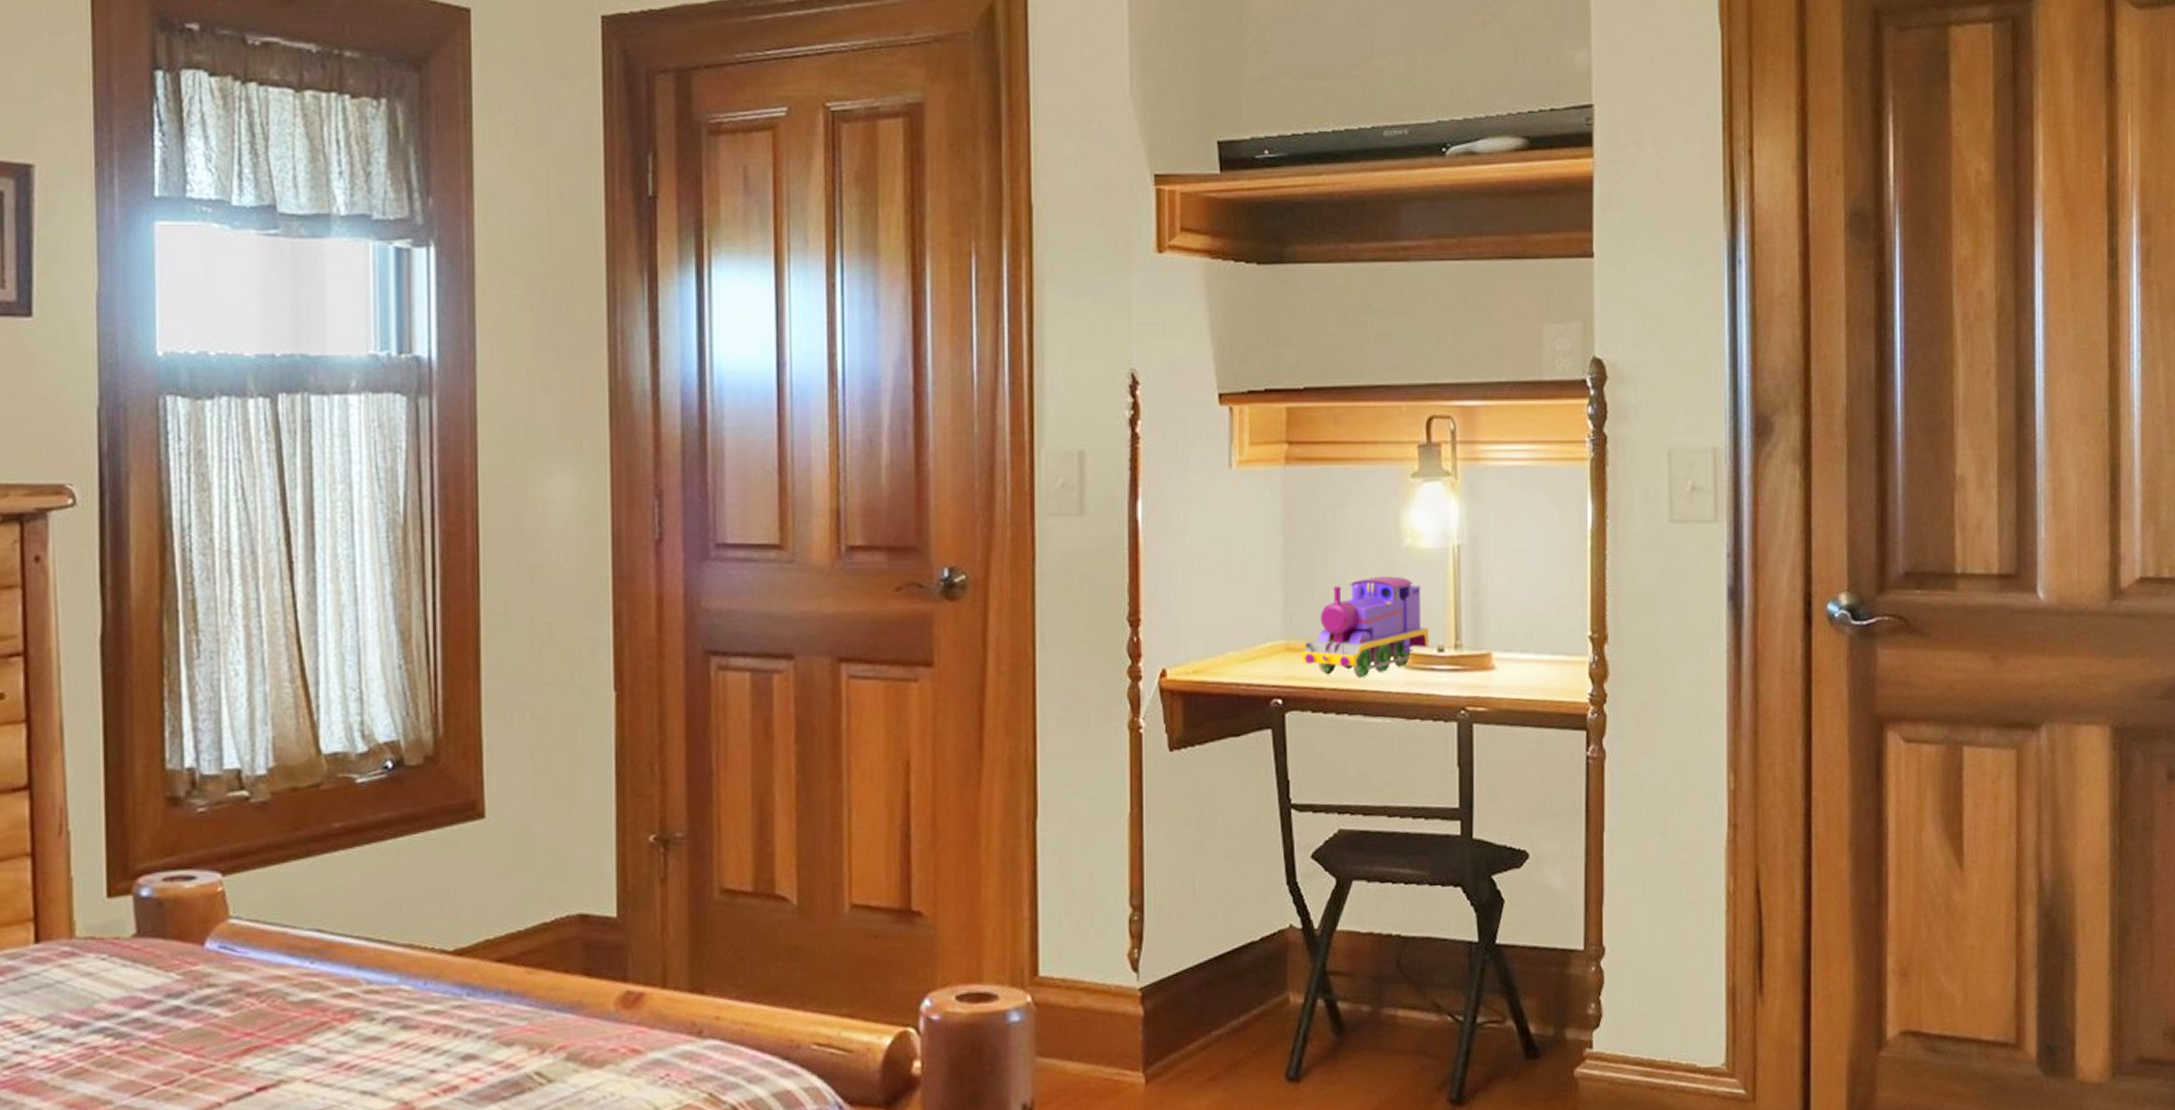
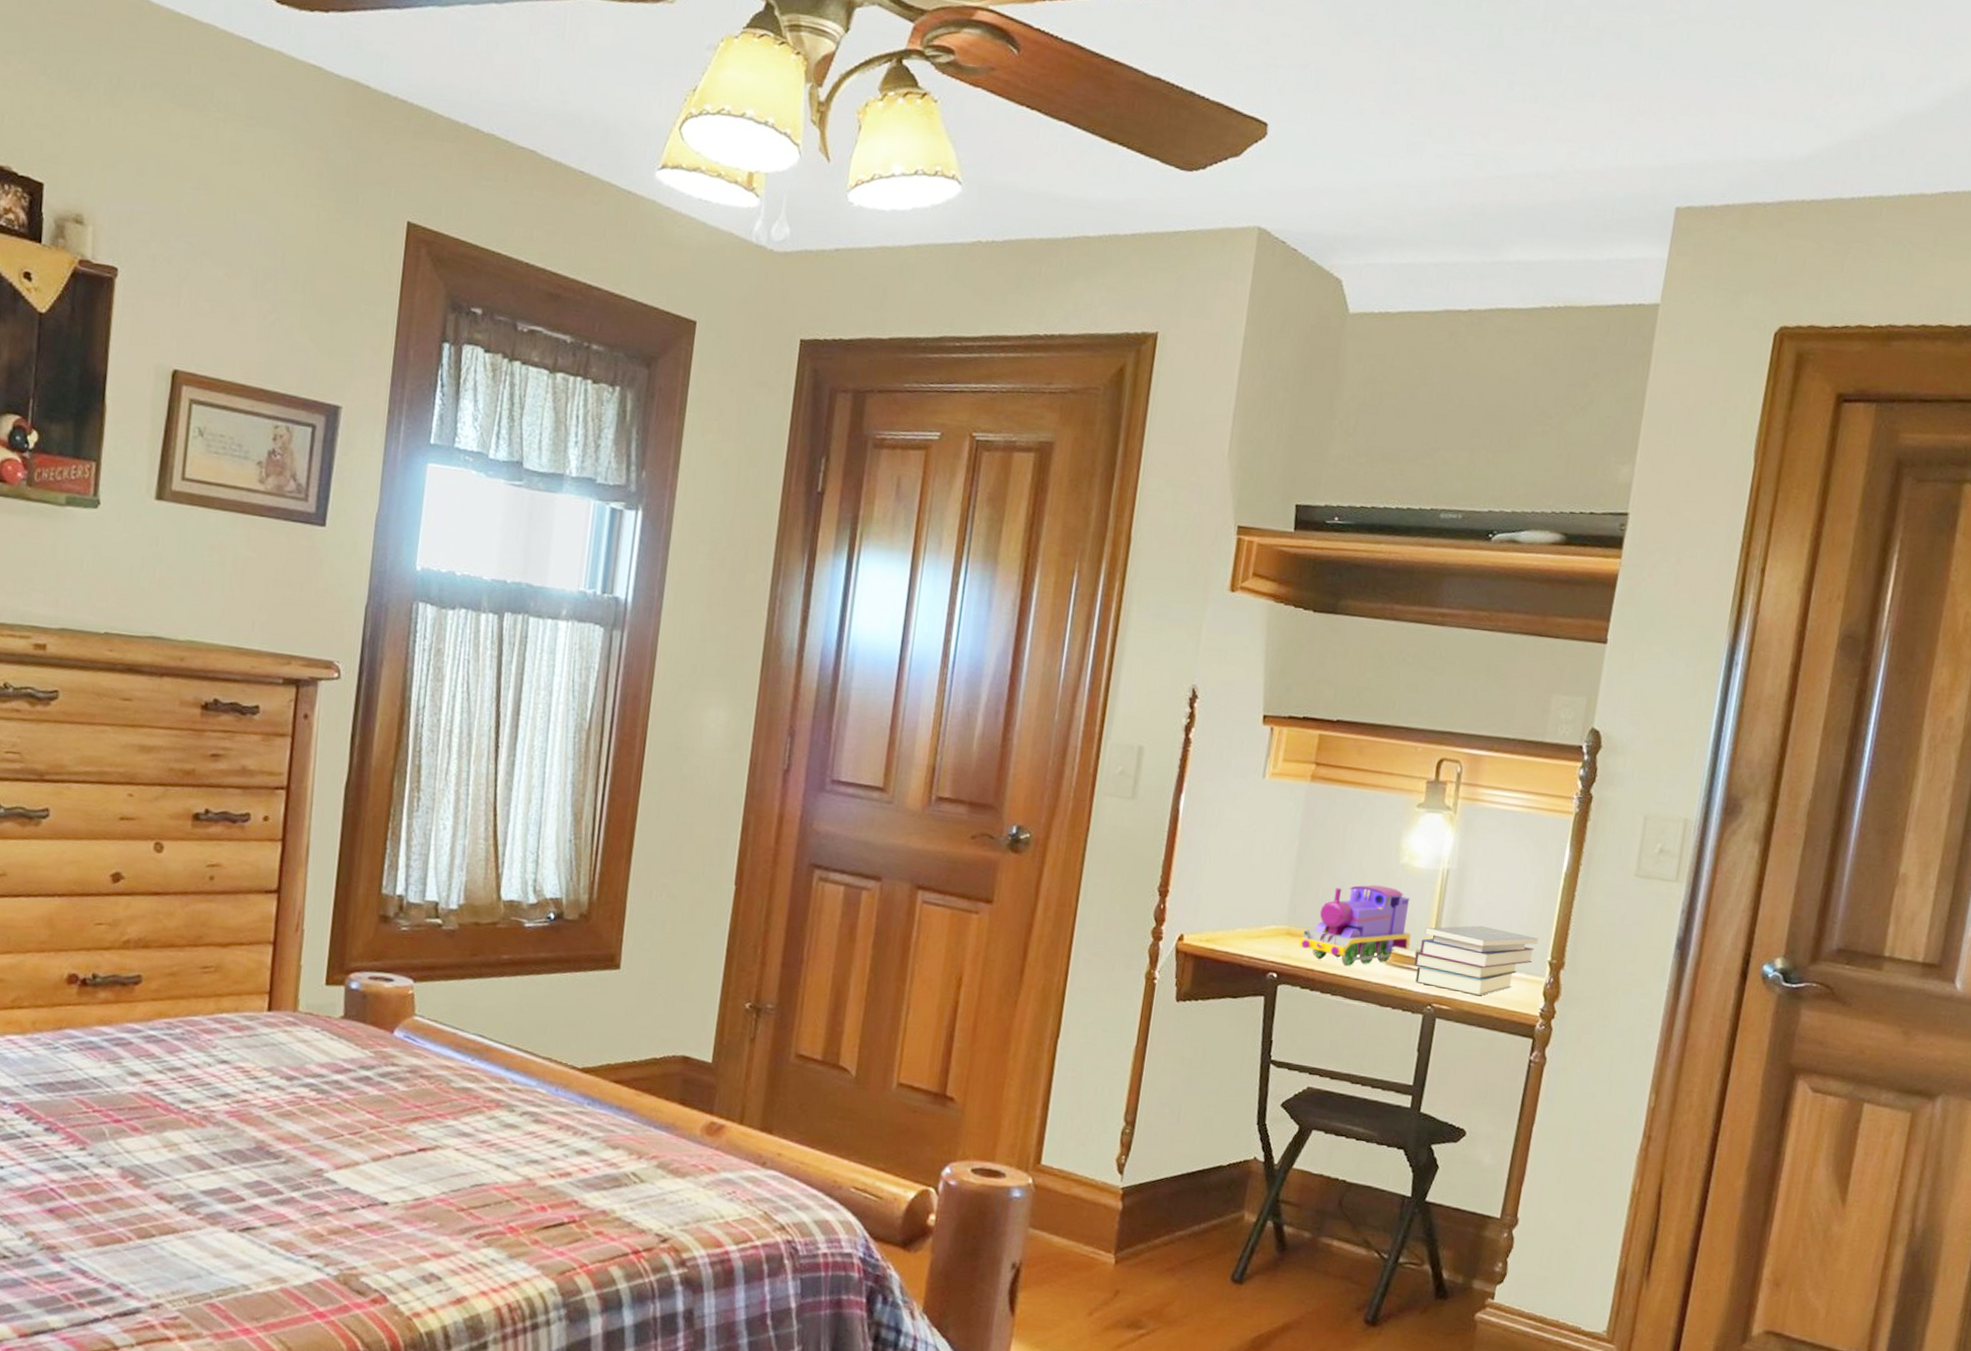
books: none [1437,606,1574,690] -> present [1413,925,1539,996]

